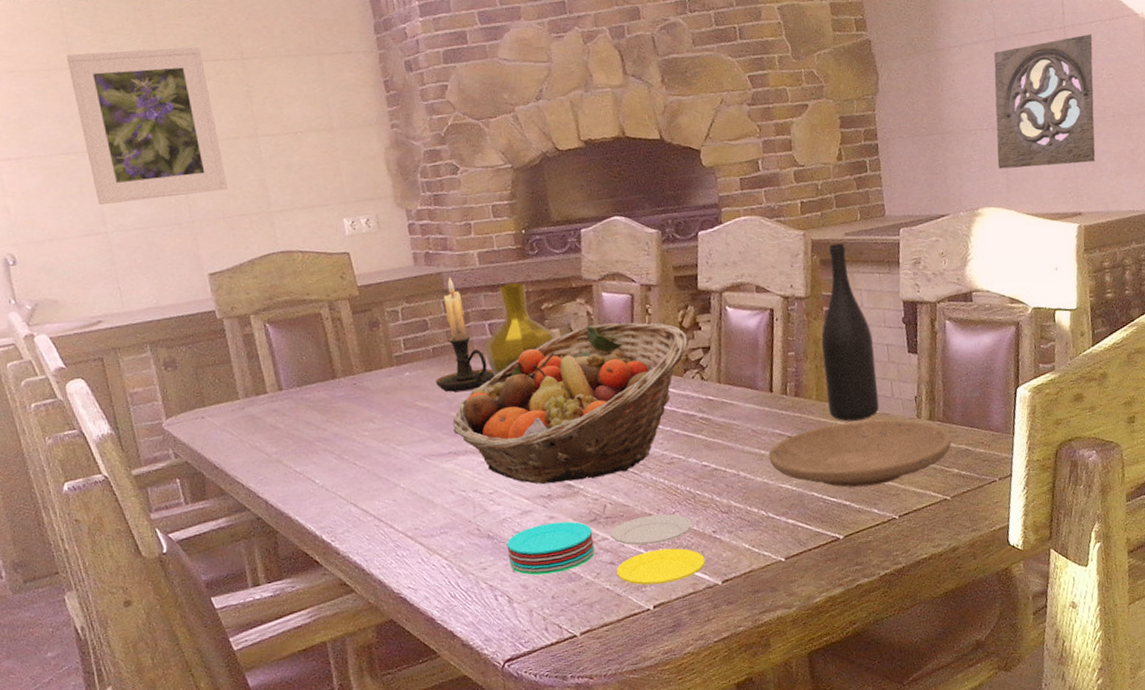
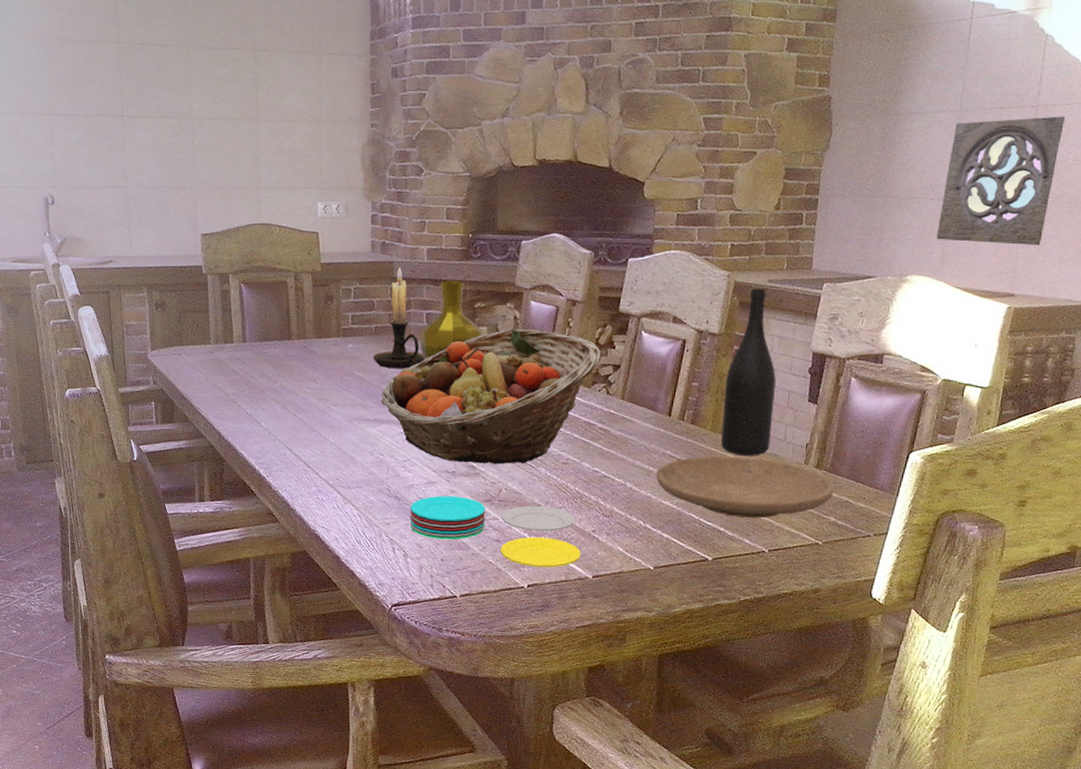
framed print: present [66,47,227,204] -> none [115,30,227,164]

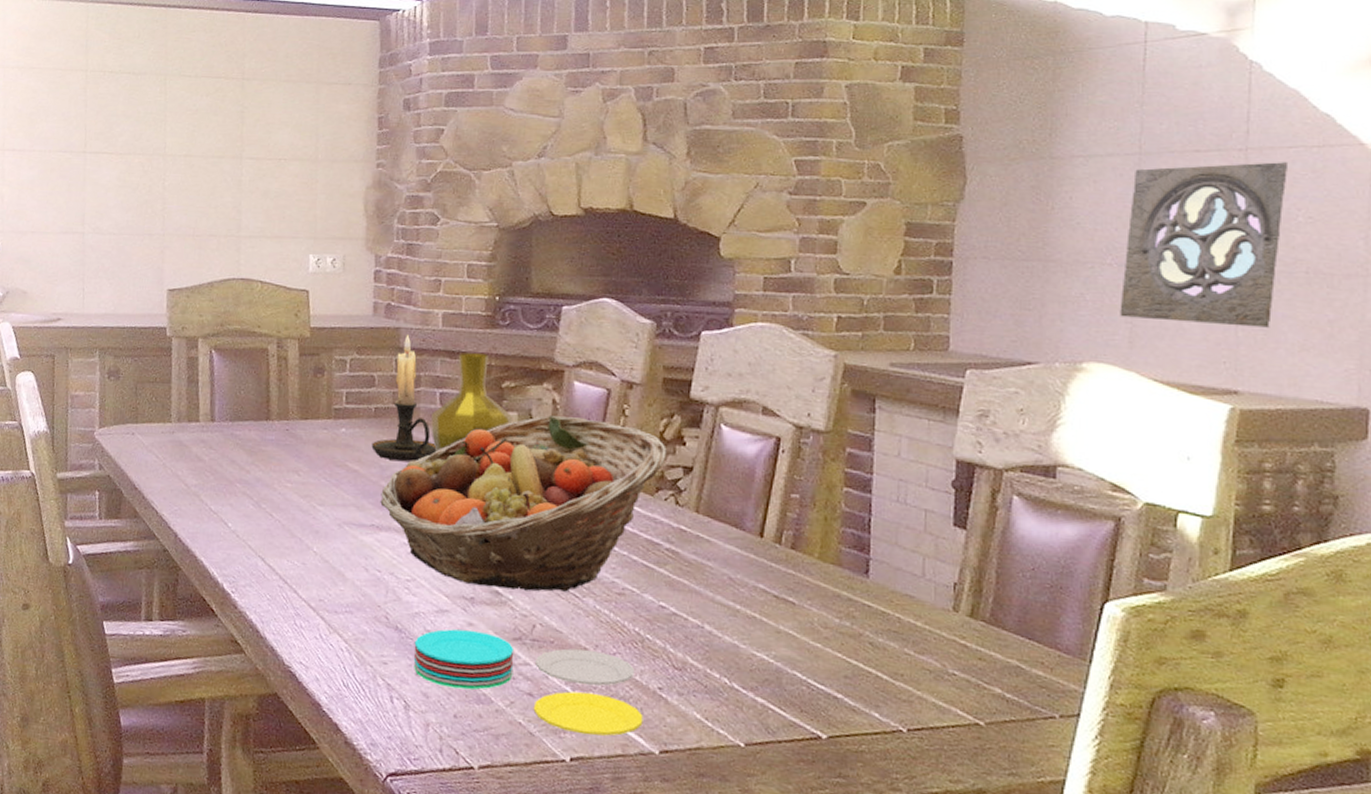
plate: present [656,455,834,518] -> none [745,593,998,684]
wine bottle: present [721,288,776,456] -> none [834,373,906,597]

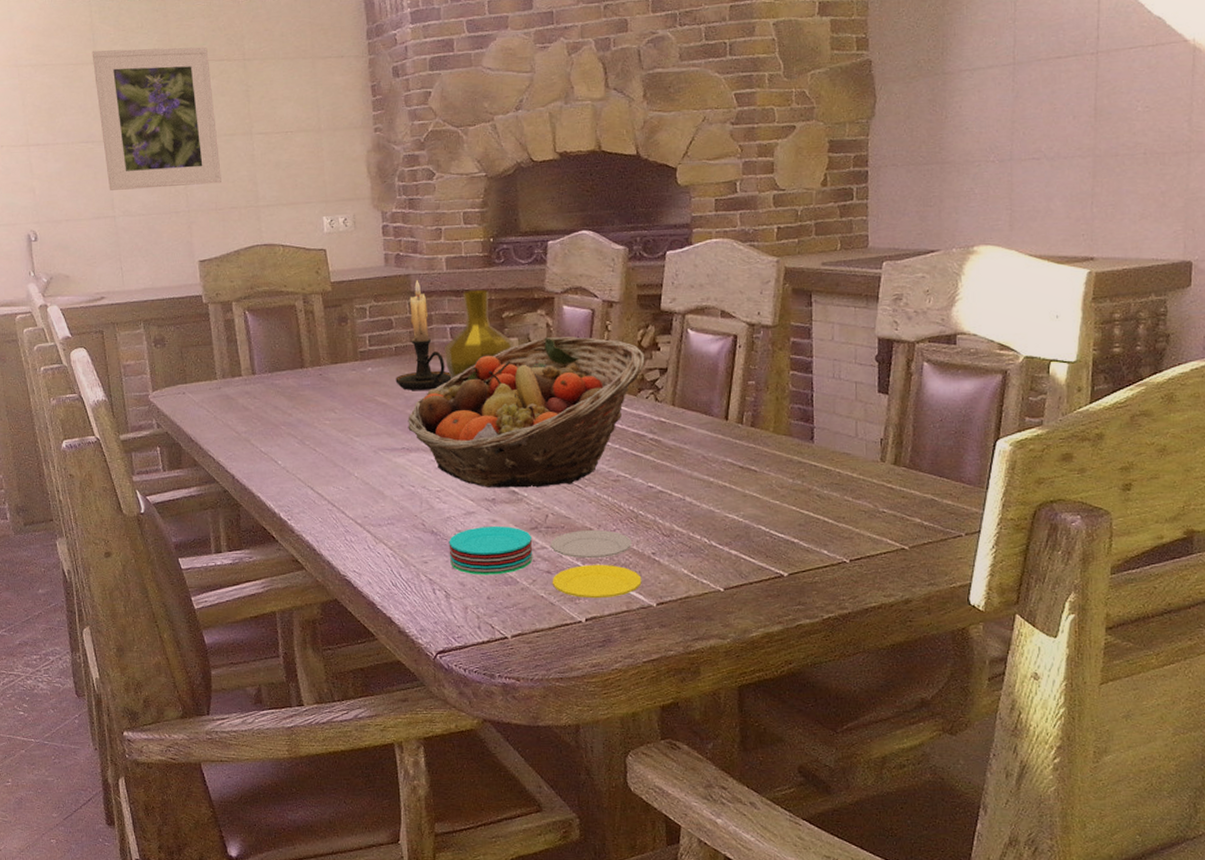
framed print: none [81,57,205,208] -> present [92,47,221,190]
wall ornament: present [1120,162,1287,328] -> none [1001,61,1129,205]

